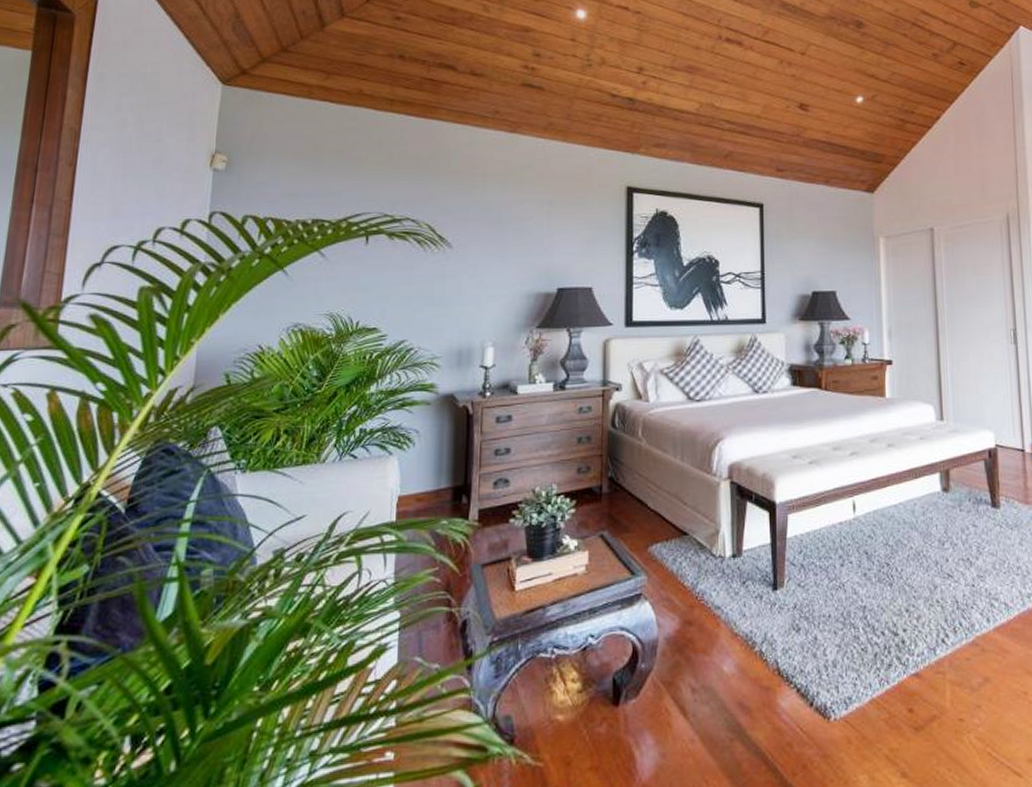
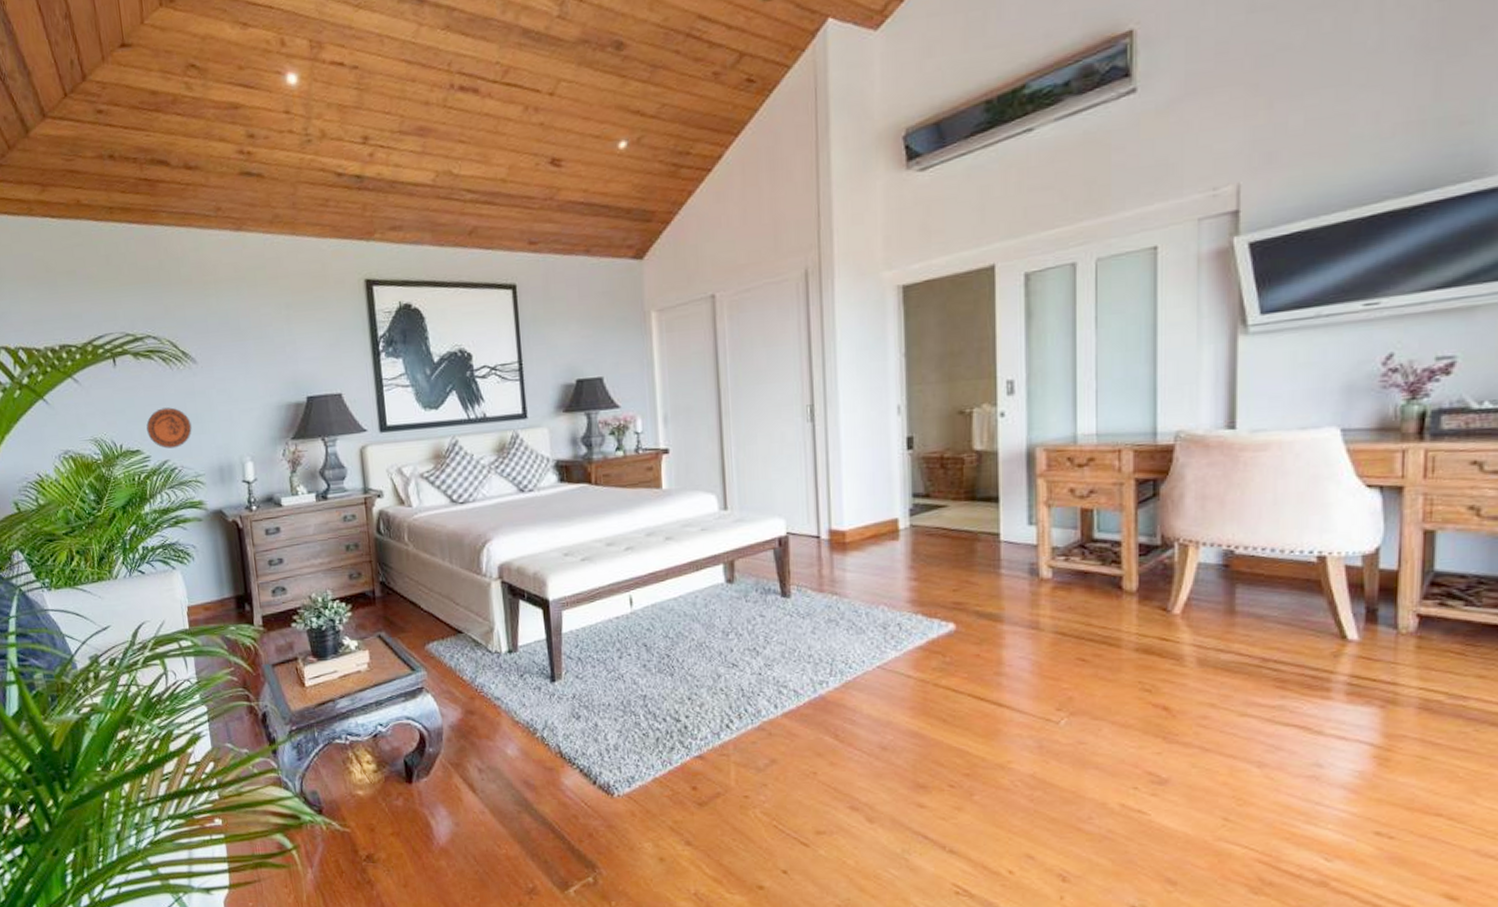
decorative plate: none [388,288,436,329] -> present [146,407,192,449]

